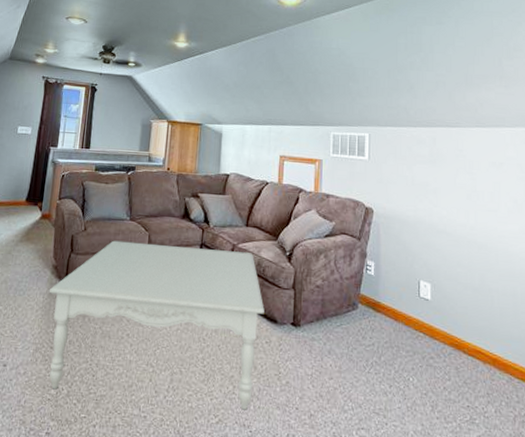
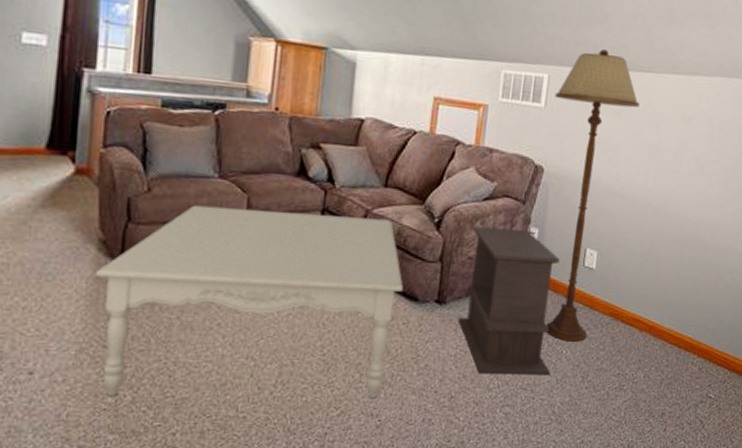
side table: none [311,258,401,402] -> present [458,226,560,375]
floor lamp: none [376,111,451,370] -> present [546,49,640,342]

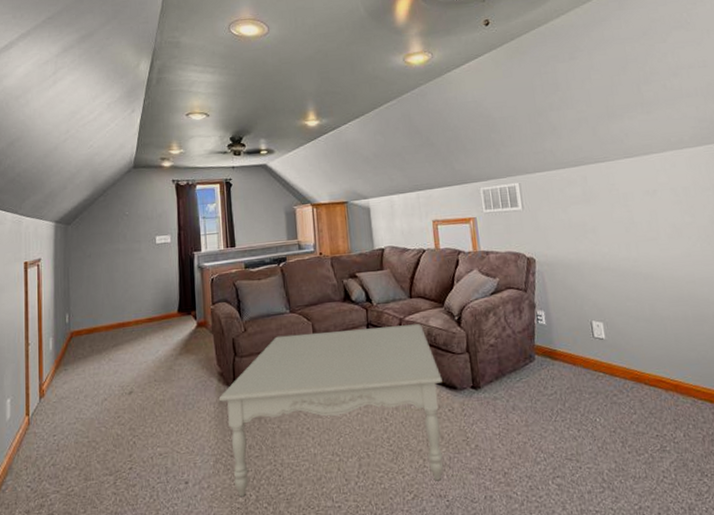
side table: present [458,226,560,375] -> none [488,314,591,449]
floor lamp: present [546,49,640,342] -> none [528,153,616,410]

